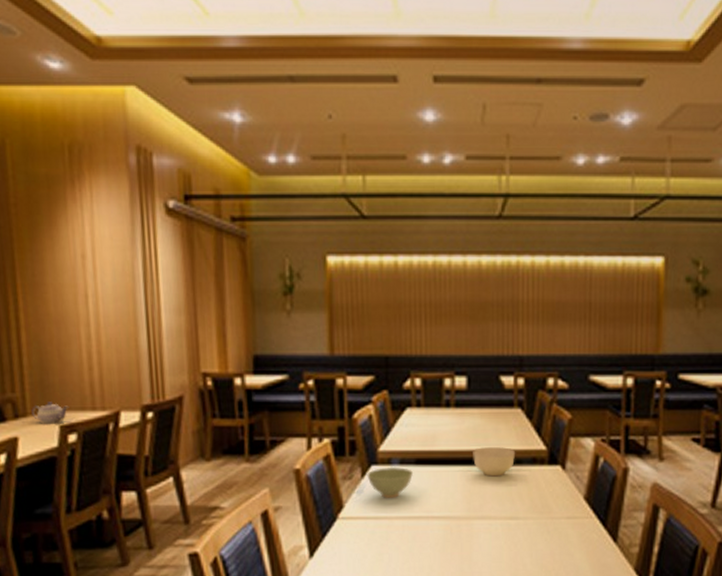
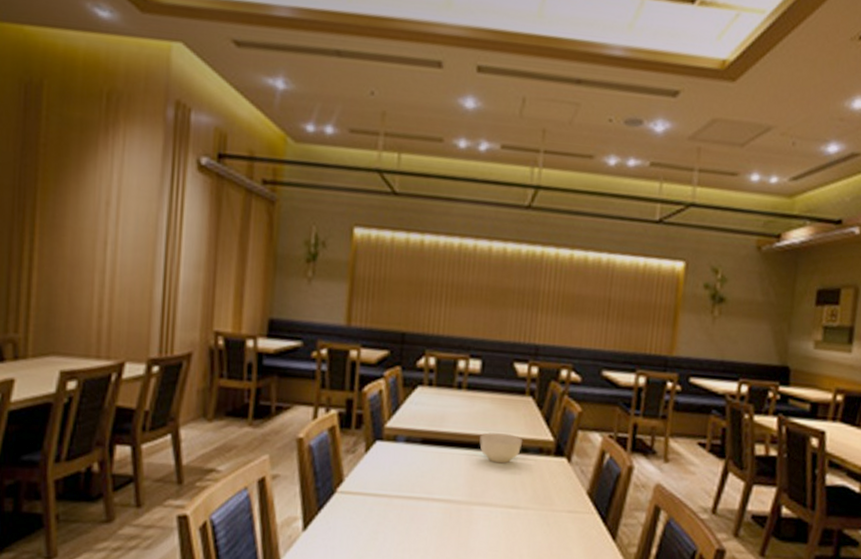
teapot: present [31,401,69,425] -> none [32,345,73,370]
bowl: present [367,466,413,499] -> none [370,443,418,477]

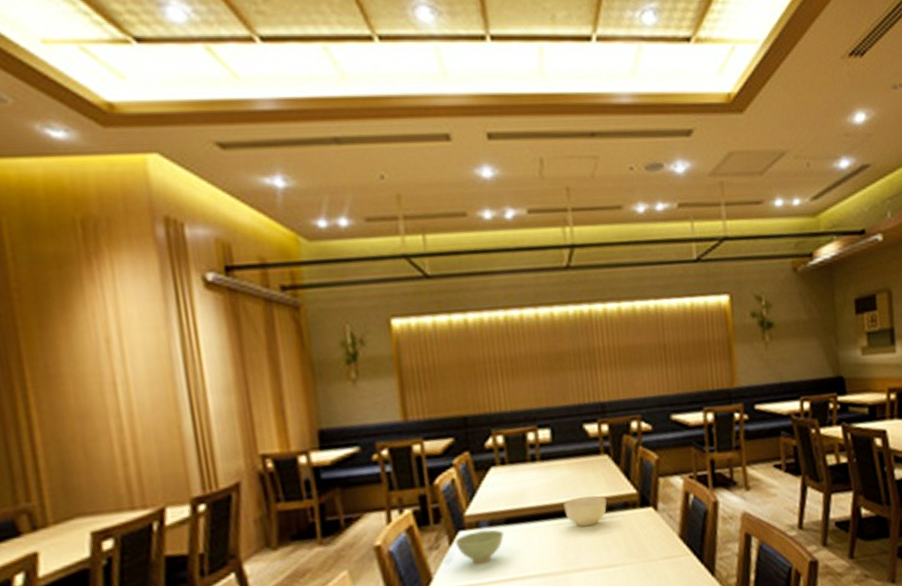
bowl: none [370,443,418,477] -> present [454,529,504,565]

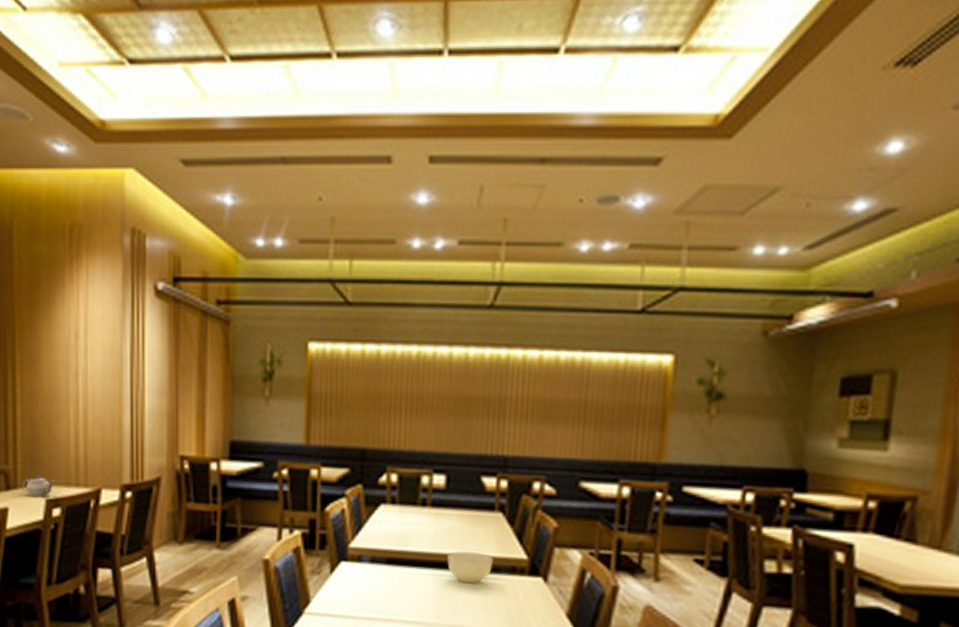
teapot: none [53,506,102,534] -> present [22,475,55,498]
bowl: present [454,529,504,565] -> none [336,564,383,598]

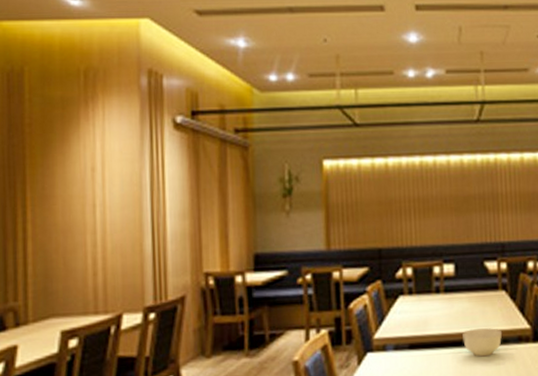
teapot: present [22,475,55,498] -> none [33,308,72,332]

